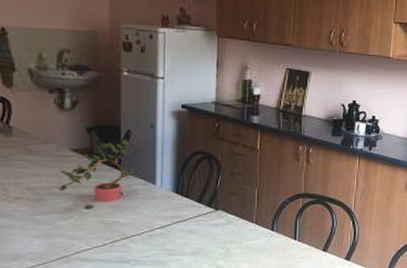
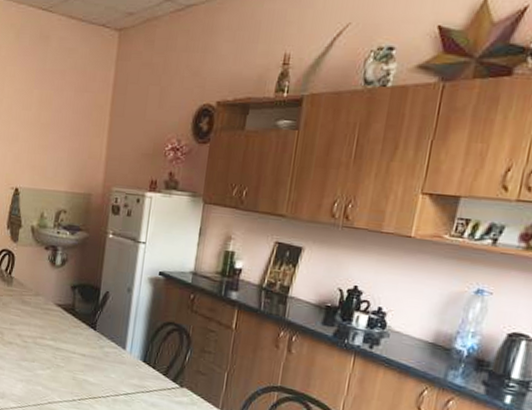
potted plant: present [57,139,137,210] -> none [41,300,112,364]

